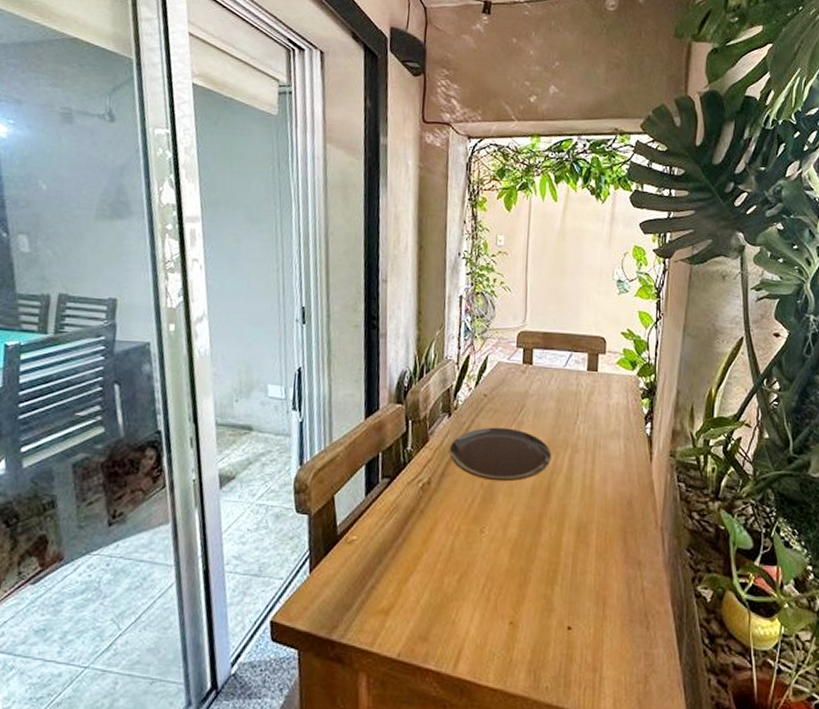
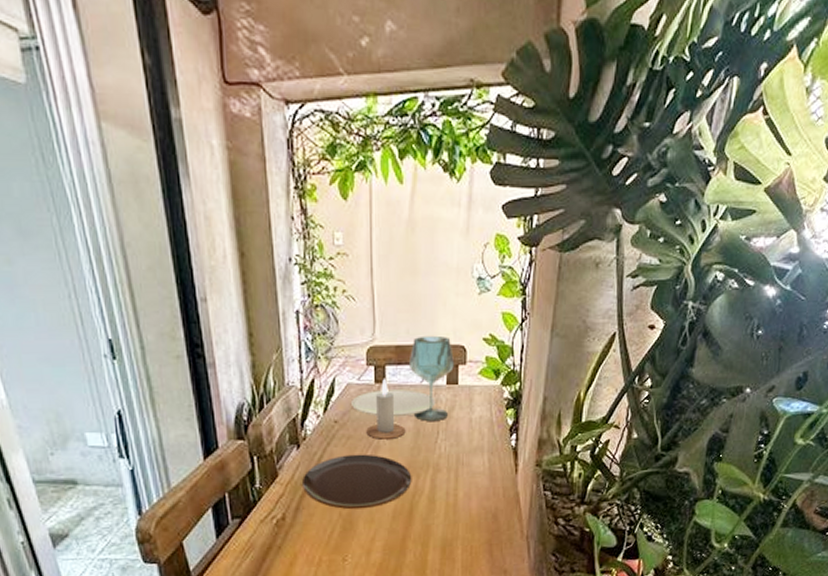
plate: none [501,370,577,397] -> present [352,389,436,418]
candle: none [512,359,548,417] -> present [366,378,406,440]
wine glass: none [553,325,595,403] -> present [408,335,454,421]

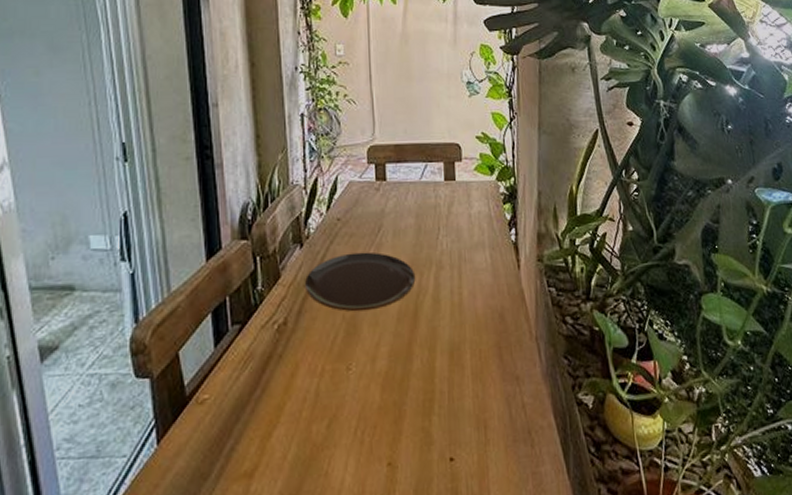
plate: present [352,389,436,418] -> none [354,186,435,214]
candle: present [366,378,406,440] -> none [368,175,407,237]
wine glass: present [408,335,454,421] -> none [407,134,450,217]

